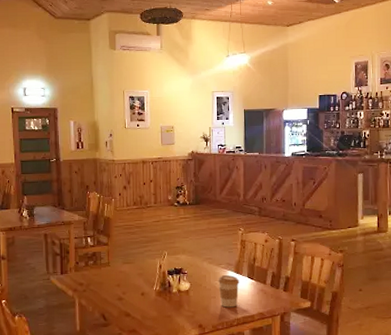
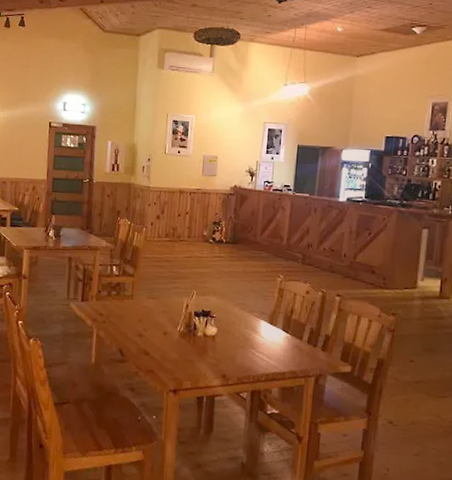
coffee cup: present [218,274,240,308] -> none [248,323,273,361]

